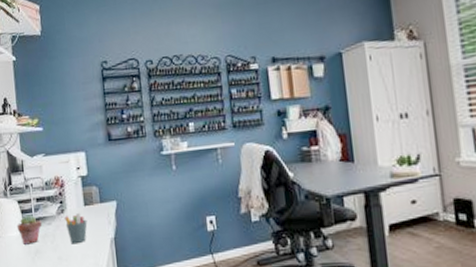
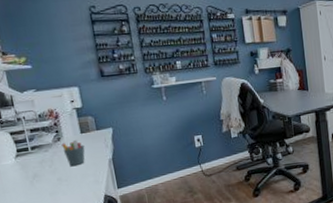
potted succulent: present [17,214,43,245] -> none [11,144,39,171]

